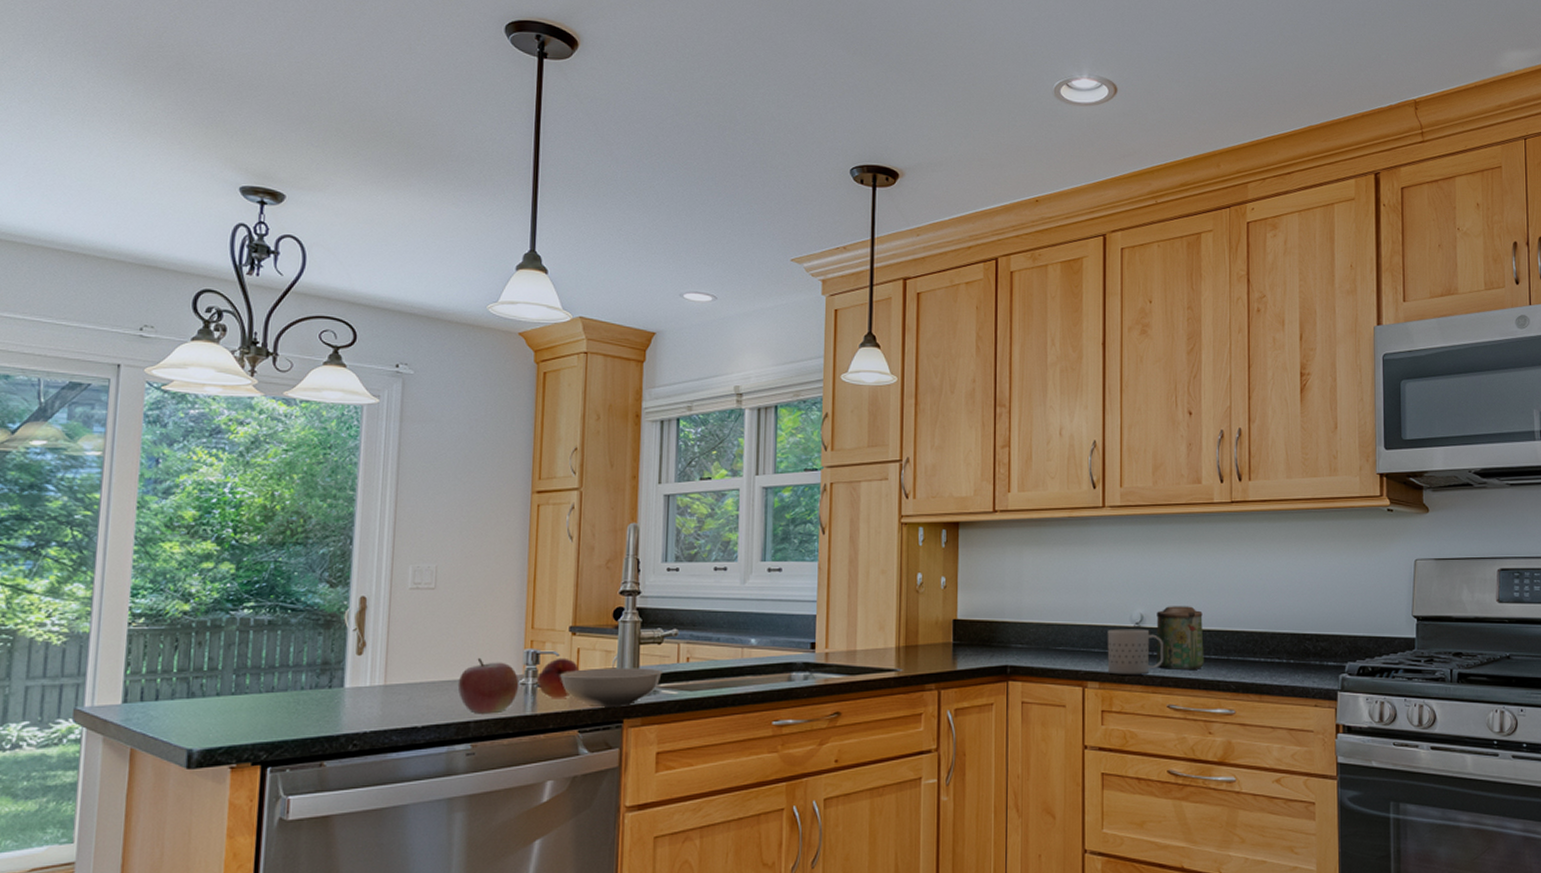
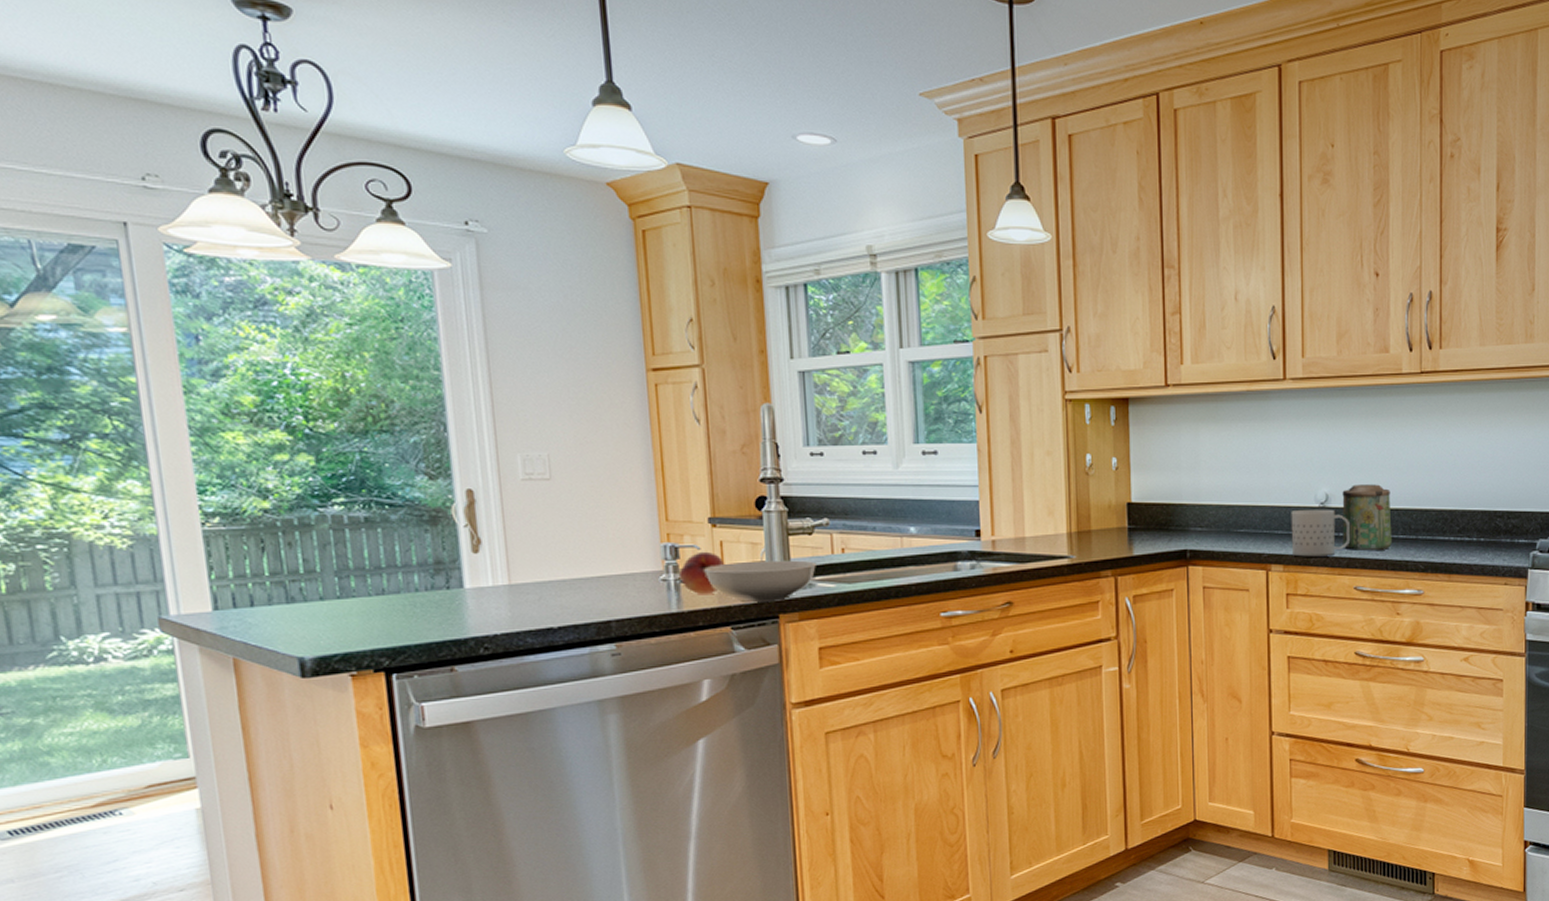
apple: present [457,657,519,714] -> none [591,553,660,613]

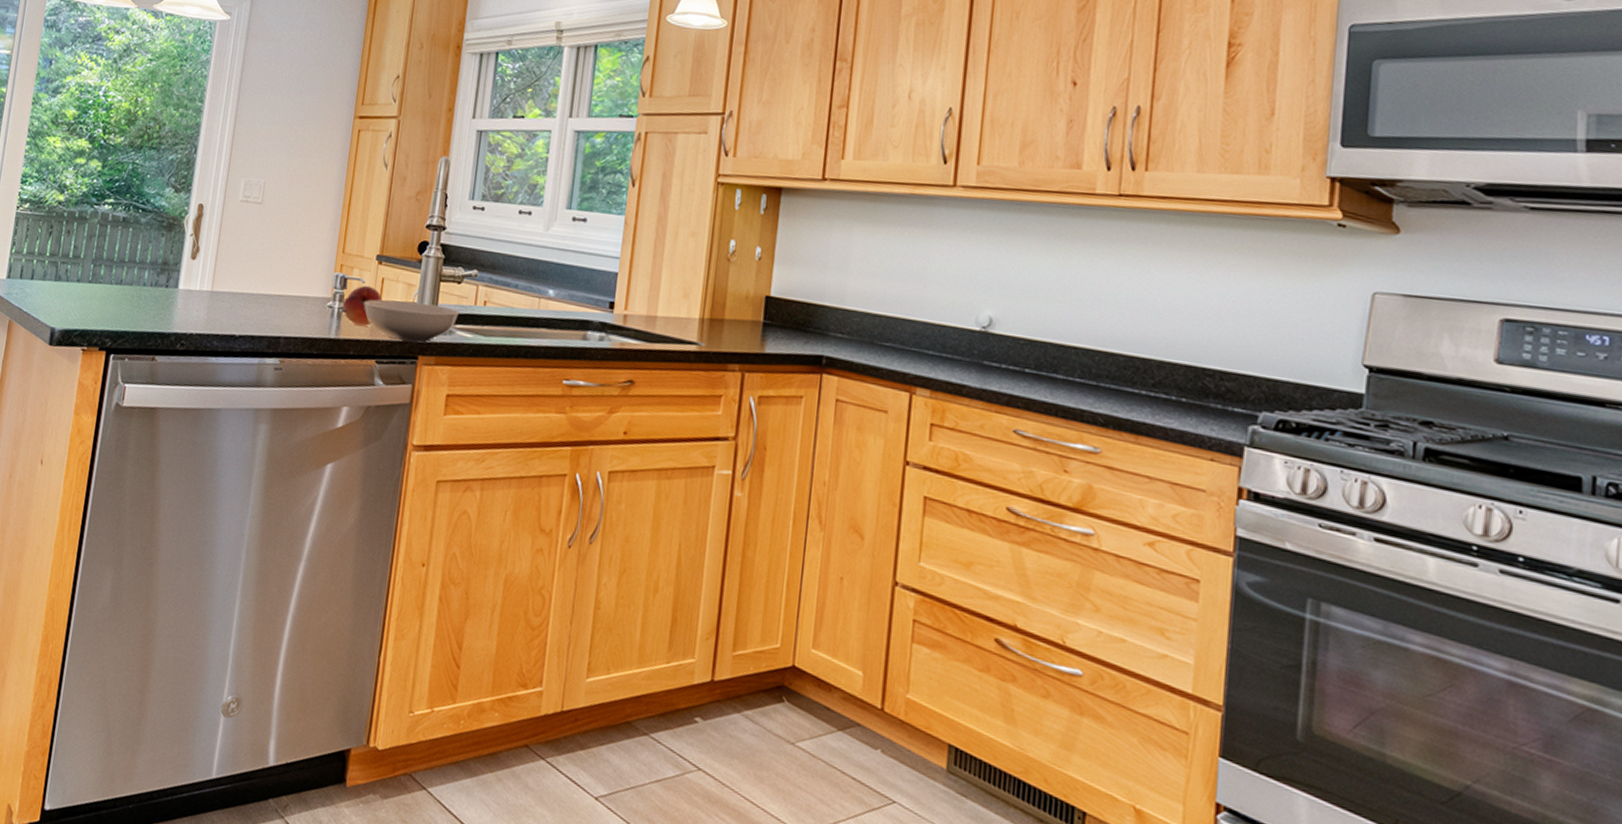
mug: present [1291,509,1349,557] -> none [941,330,1015,390]
canister: present [1342,484,1392,550] -> none [1004,311,1069,393]

